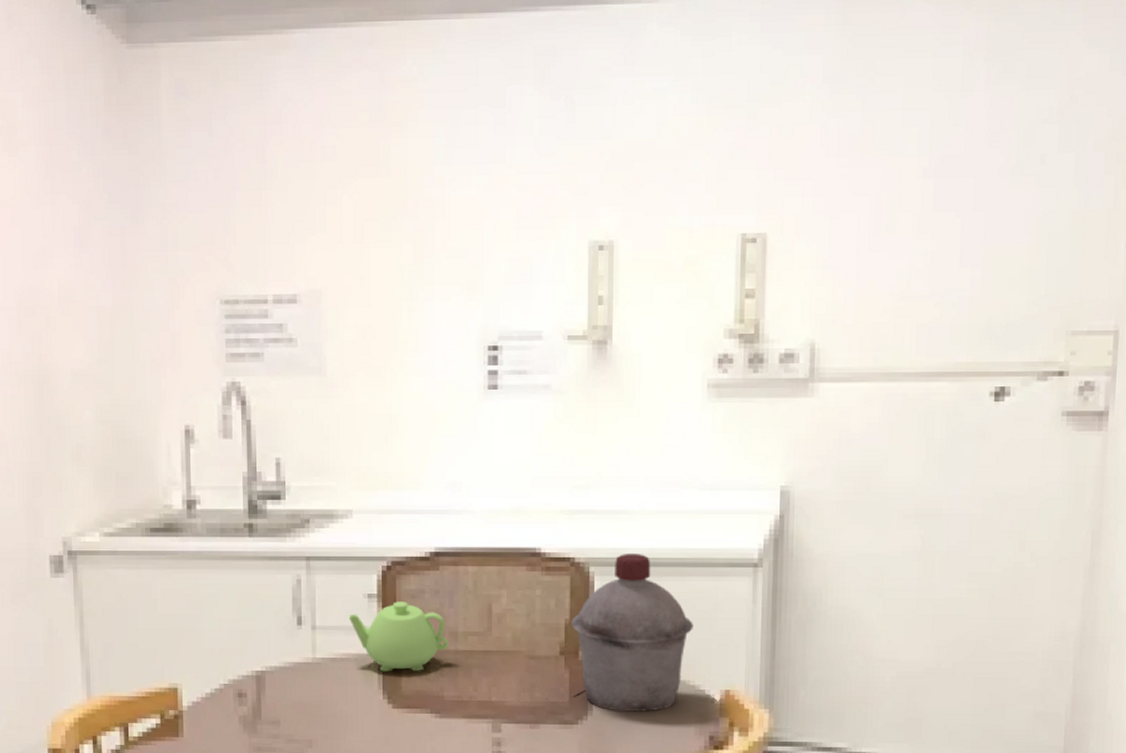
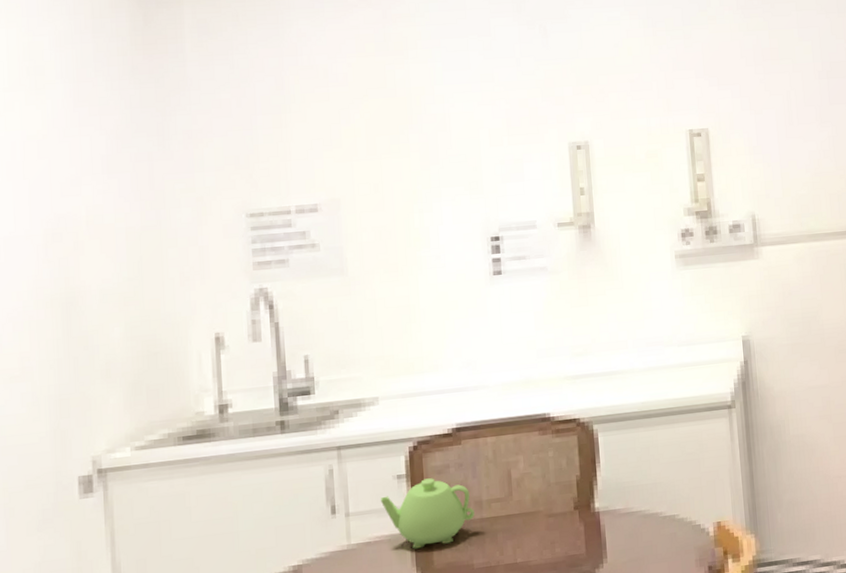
canister: present [571,552,693,712] -> none [582,408,685,555]

